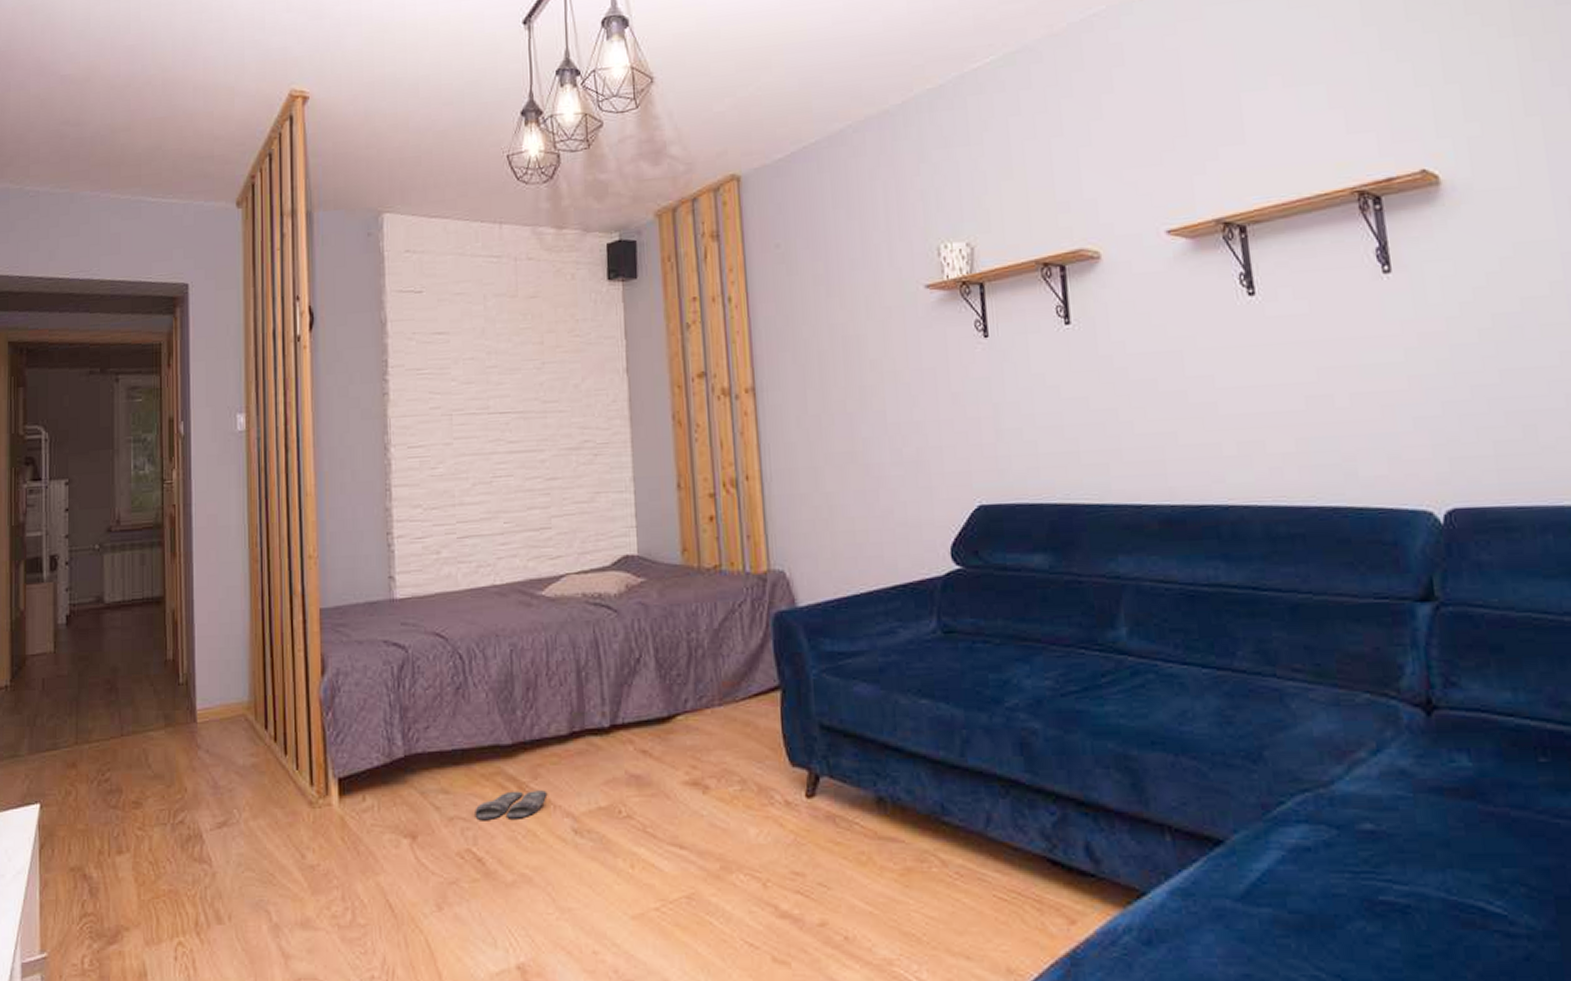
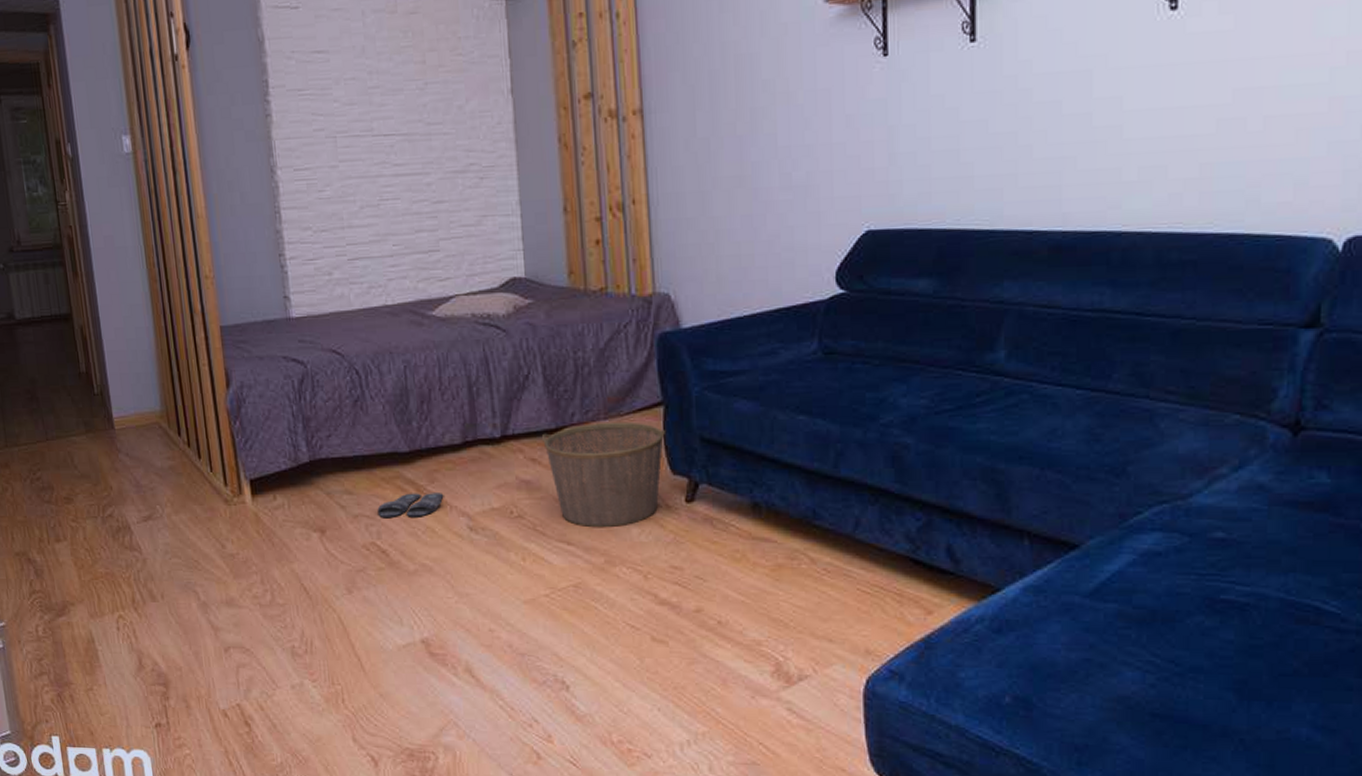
basket: none [652,708,784,827] -> present [541,421,667,527]

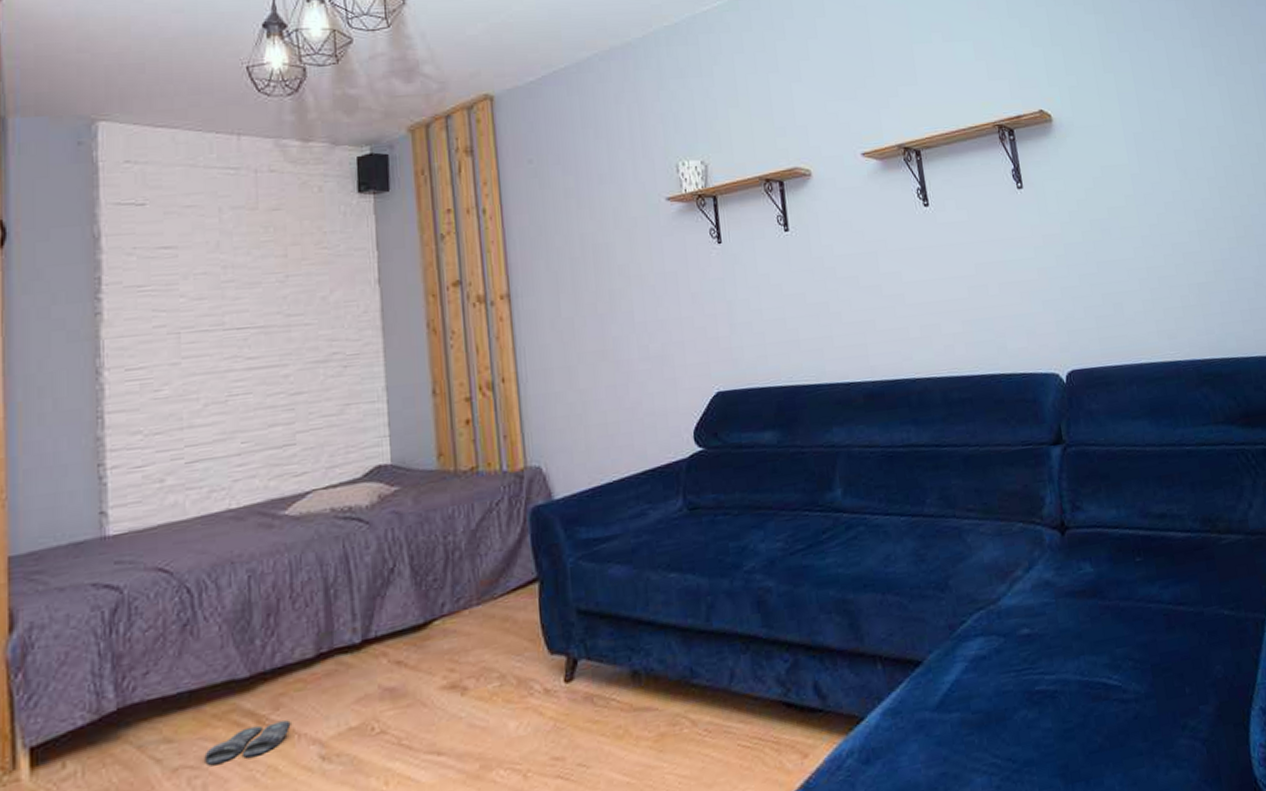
basket: present [541,421,667,527] -> none [408,603,543,731]

